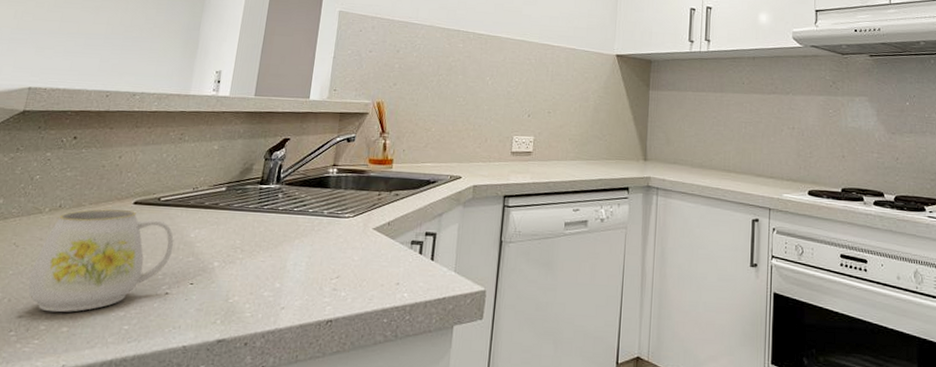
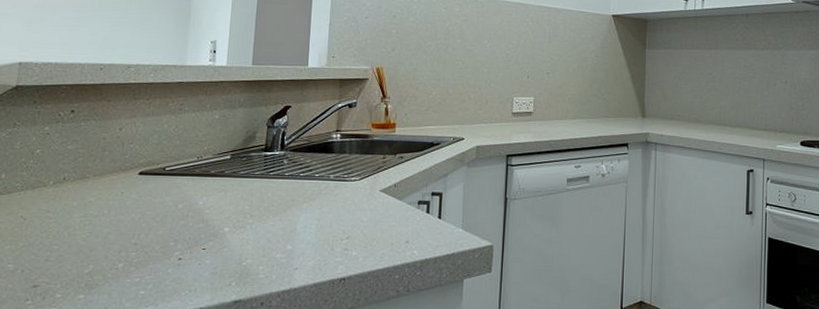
mug: present [28,209,174,313] -> none [40,180,183,281]

